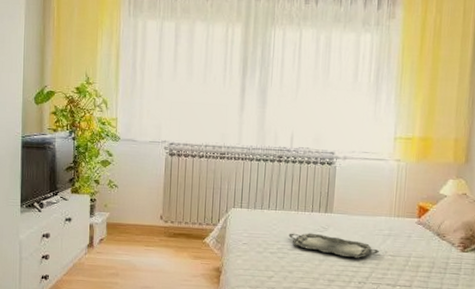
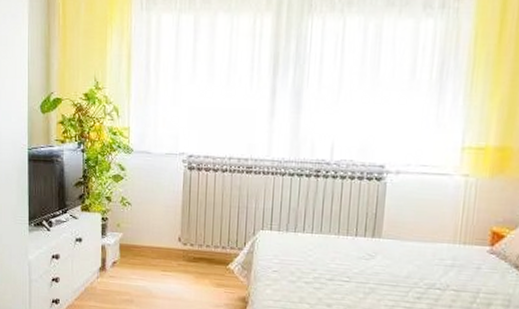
serving tray: present [288,233,379,258] -> none [327,260,439,292]

